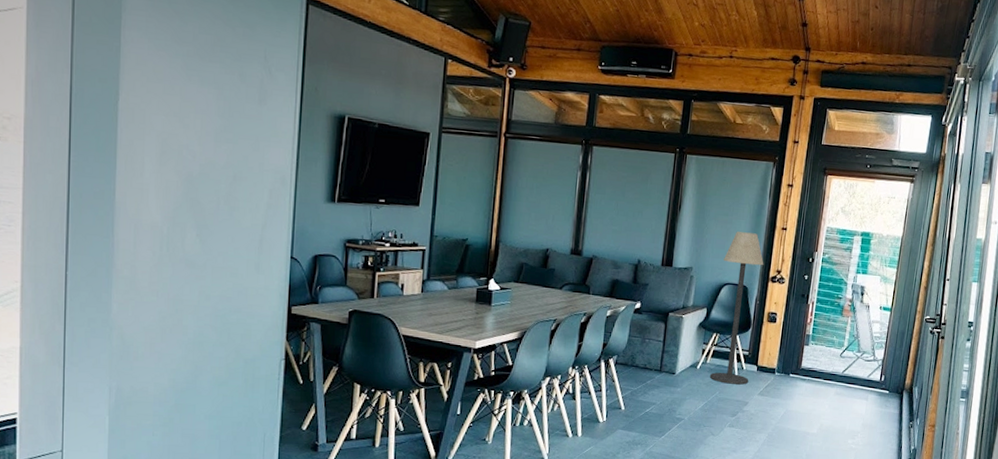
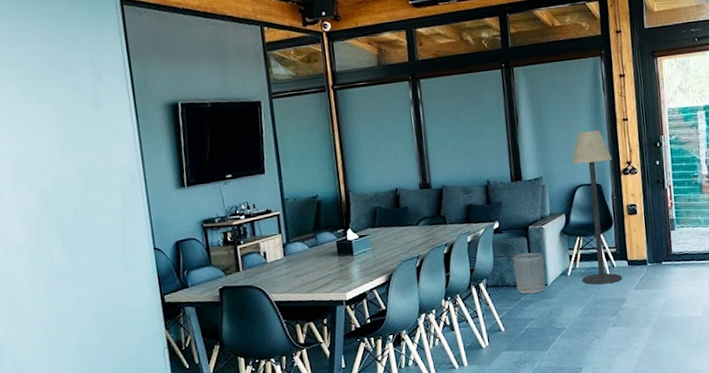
waste bin: none [644,338,678,380] -> present [513,252,546,295]

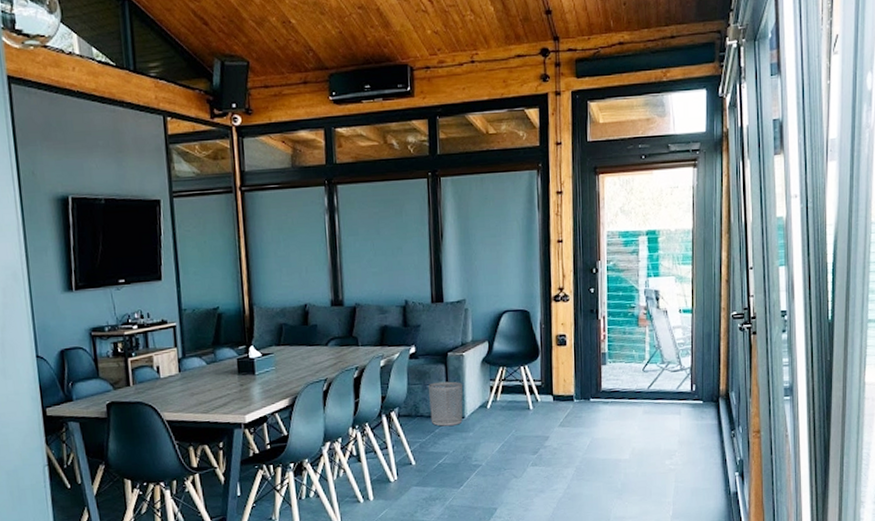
floor lamp: present [571,130,623,285] -> none [498,251,546,420]

